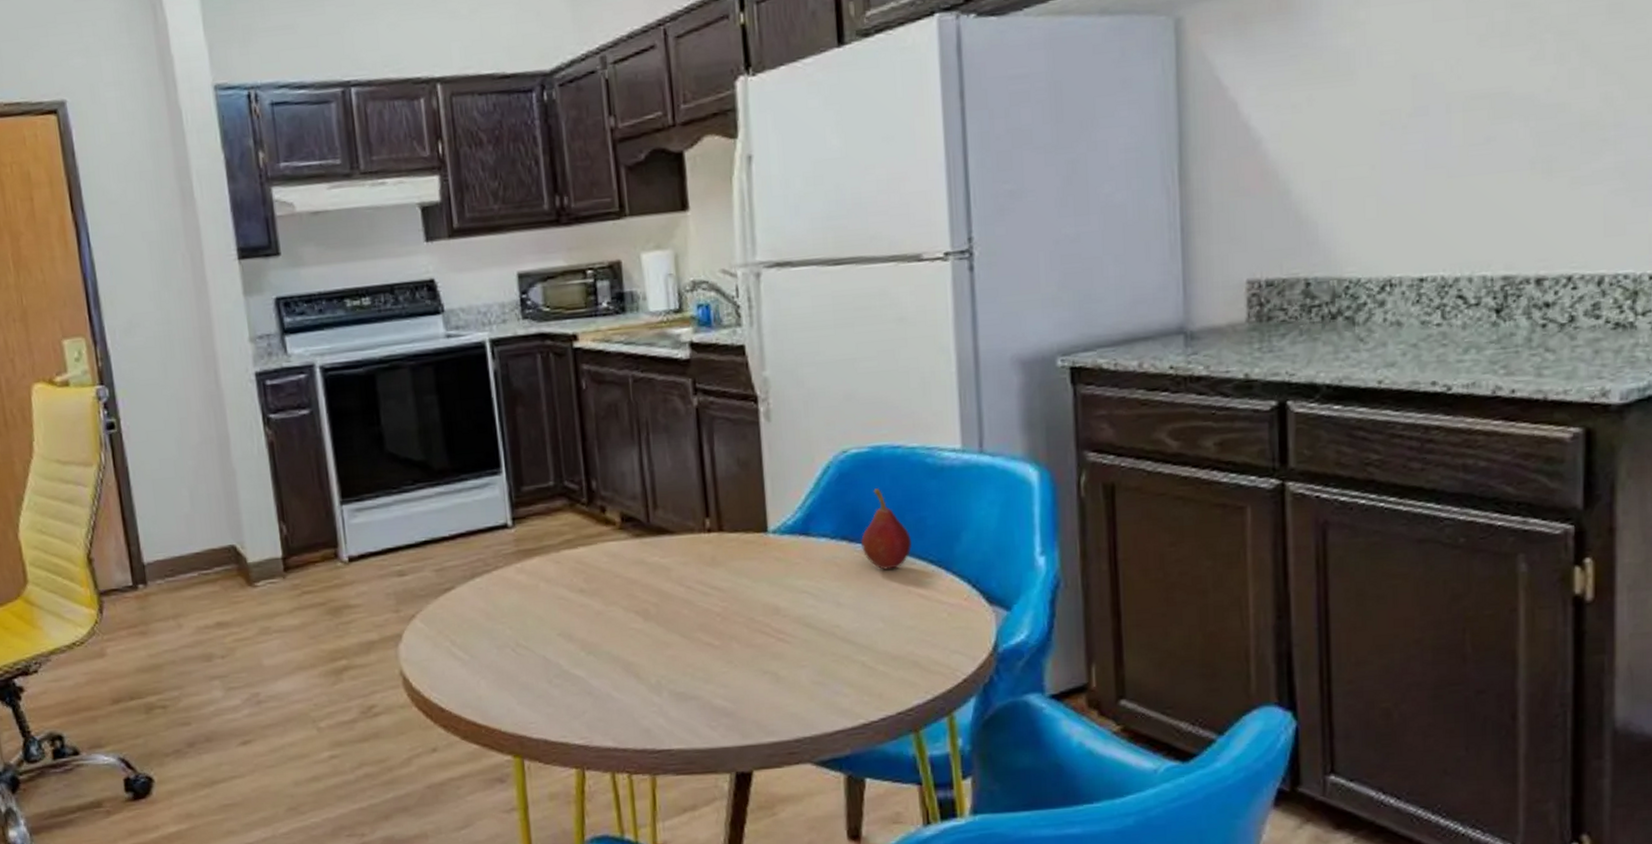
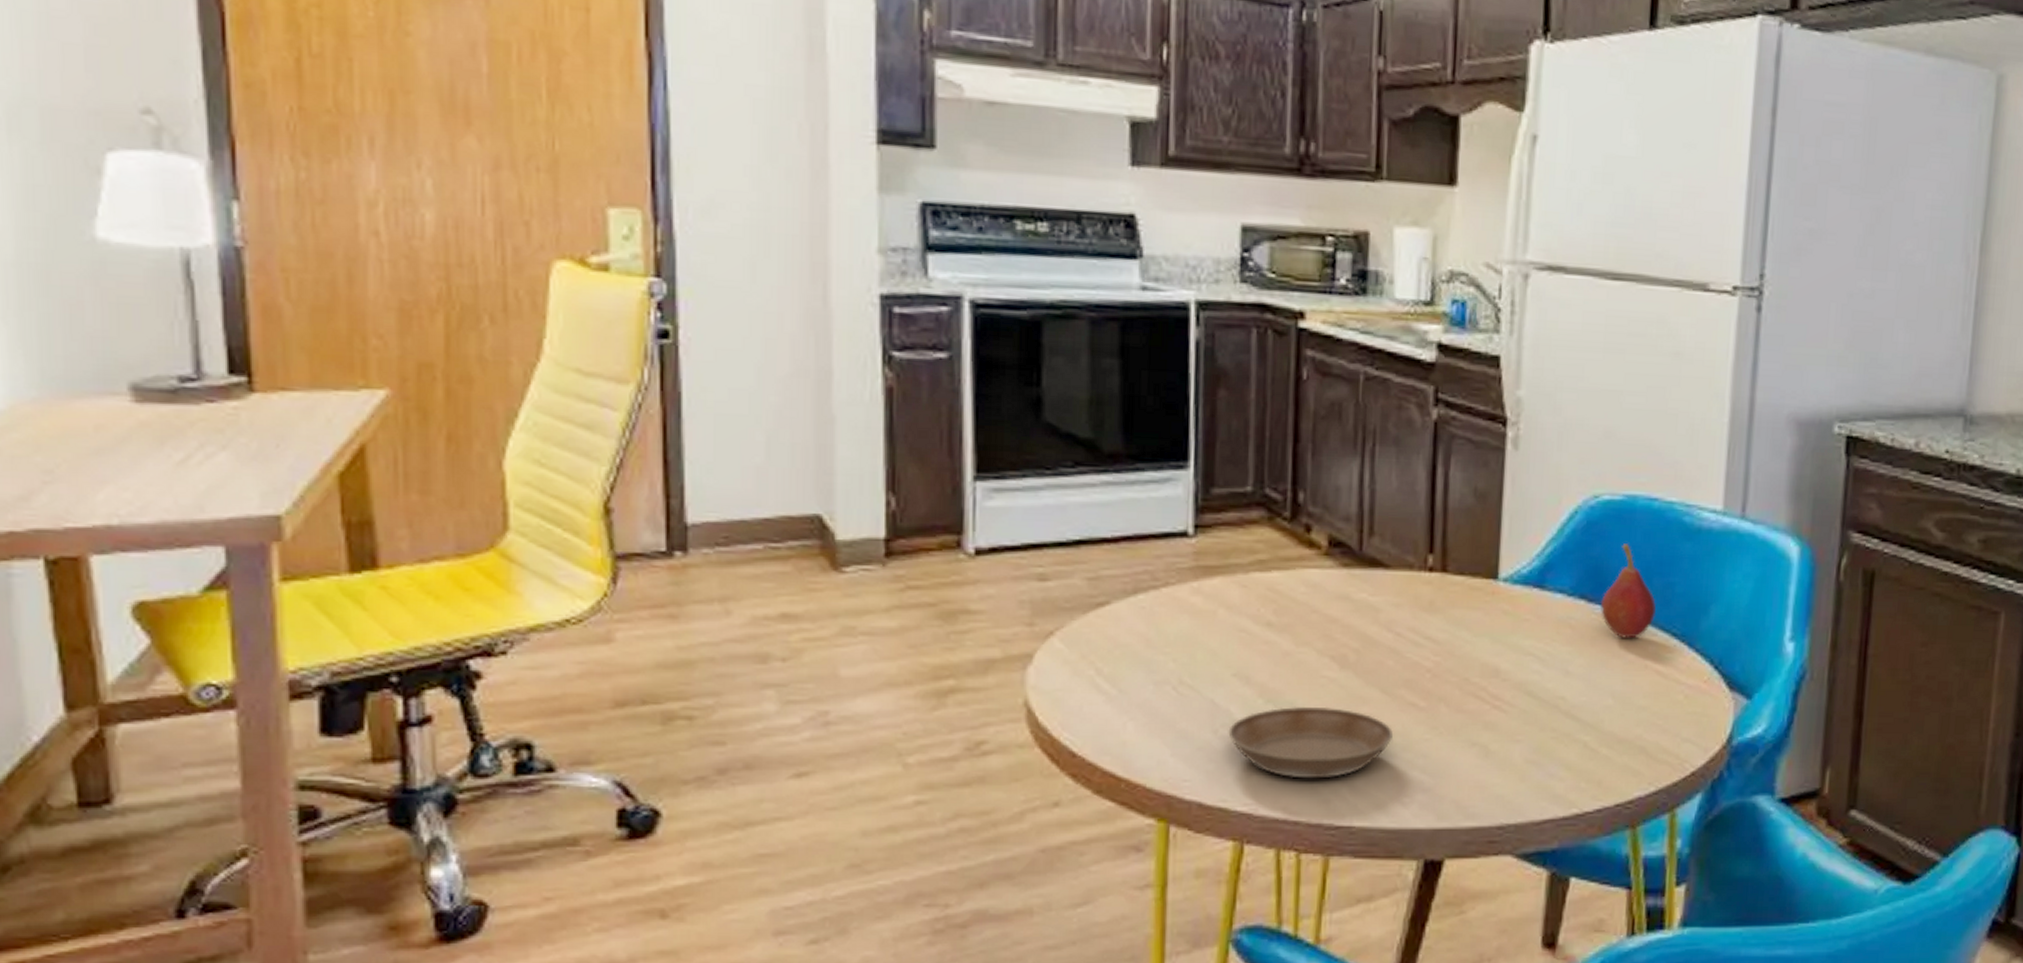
saucer: none [560,652,696,714] -> present [1228,706,1394,779]

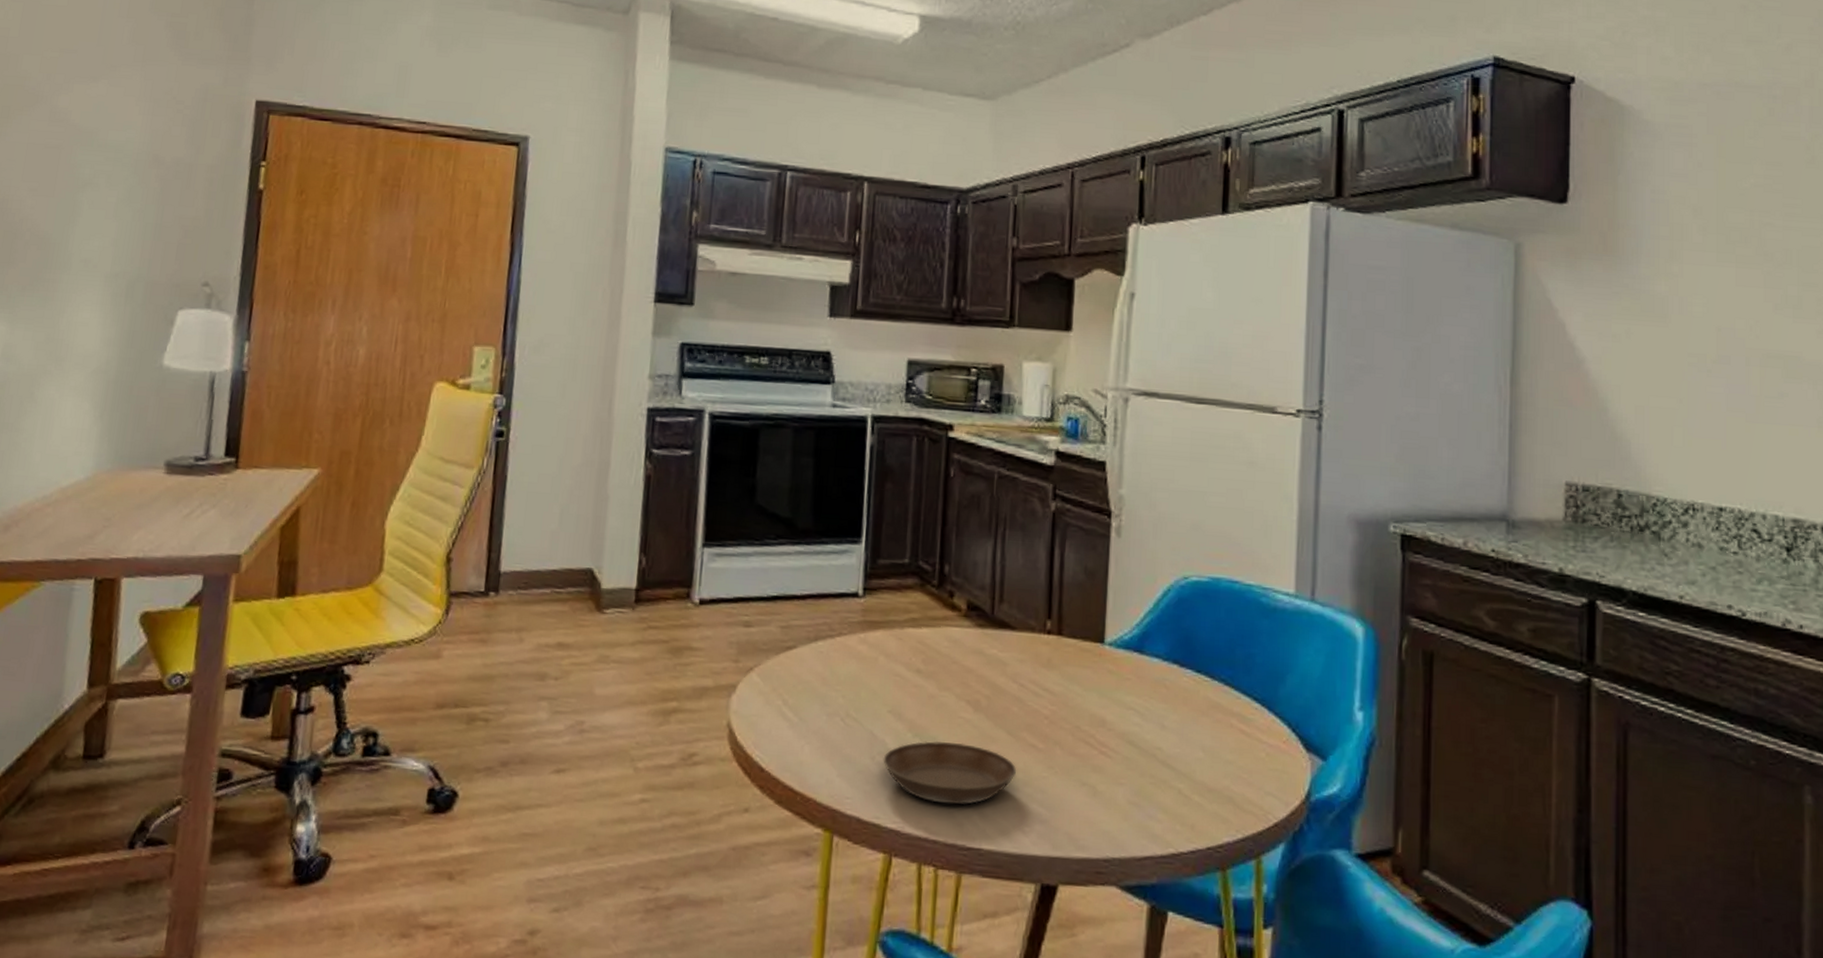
fruit: present [1600,544,1656,639] -> none [1190,618,1239,700]

